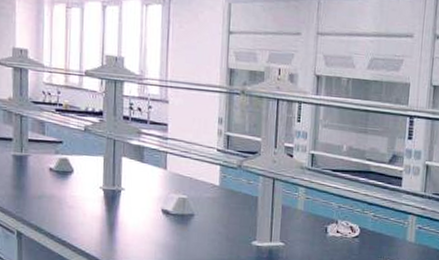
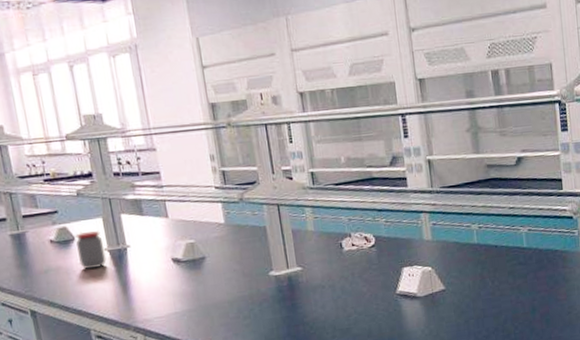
jar: none [74,166,100,205] -> present [75,231,107,269]

